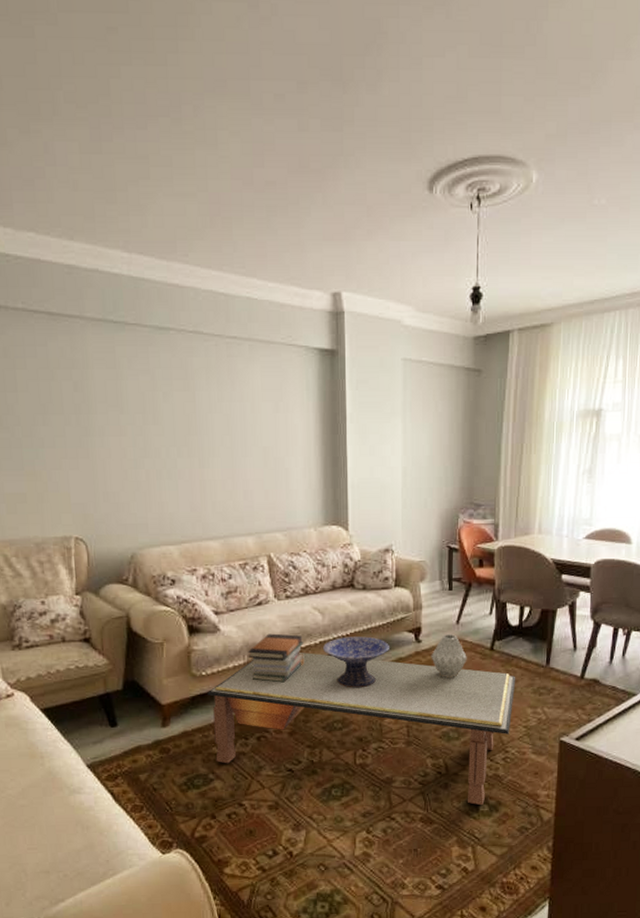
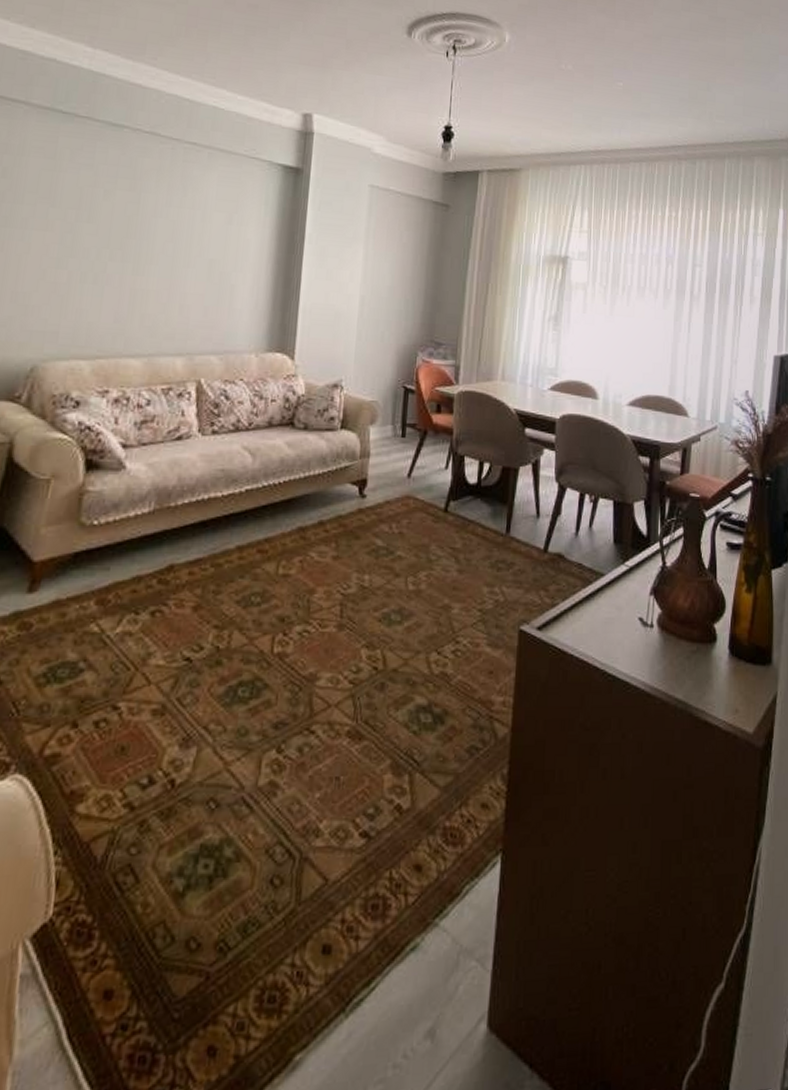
coffee table: present [207,652,516,806] -> none [91,502,472,715]
book stack: present [248,633,305,683] -> none [155,476,227,540]
decorative bowl: present [322,636,391,688] -> none [248,485,330,552]
vase: present [431,634,467,677] -> none [375,490,417,543]

